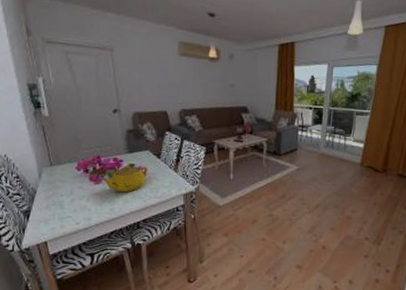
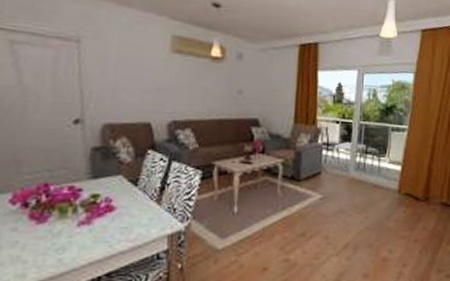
teapot: present [101,166,148,193] -> none [47,197,119,235]

